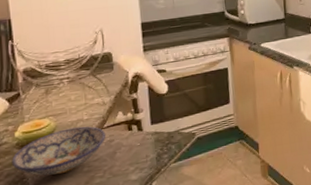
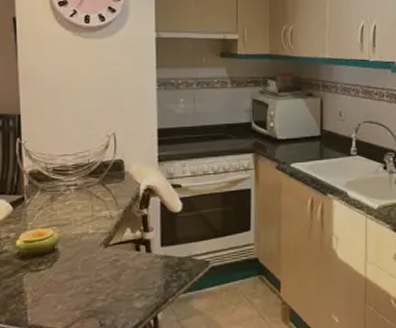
bowl: present [11,126,106,176] -> none [11,241,112,293]

